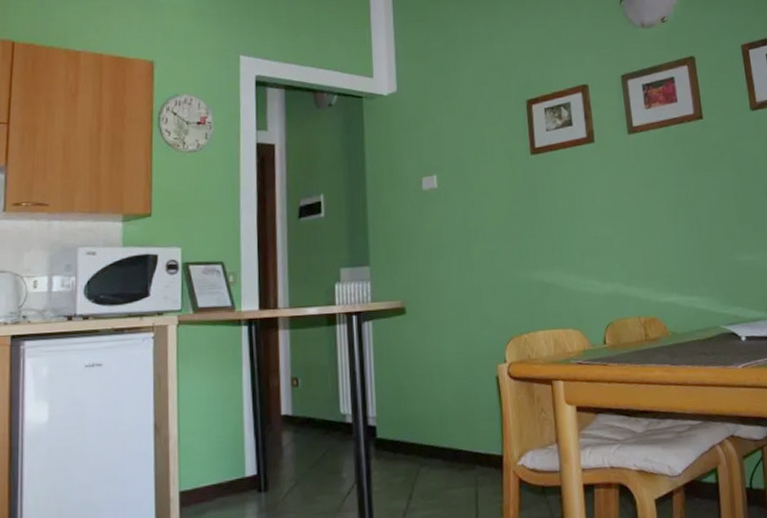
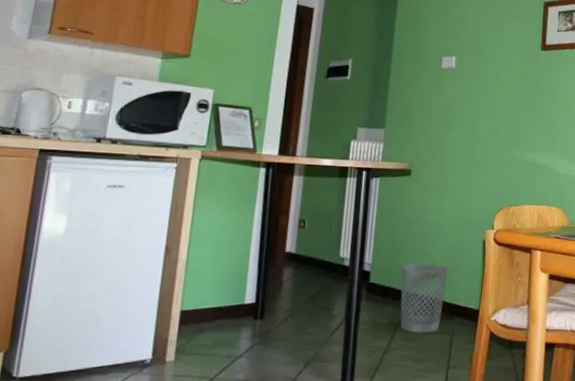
wastebasket: none [409,409,462,489] -> present [400,263,448,333]

